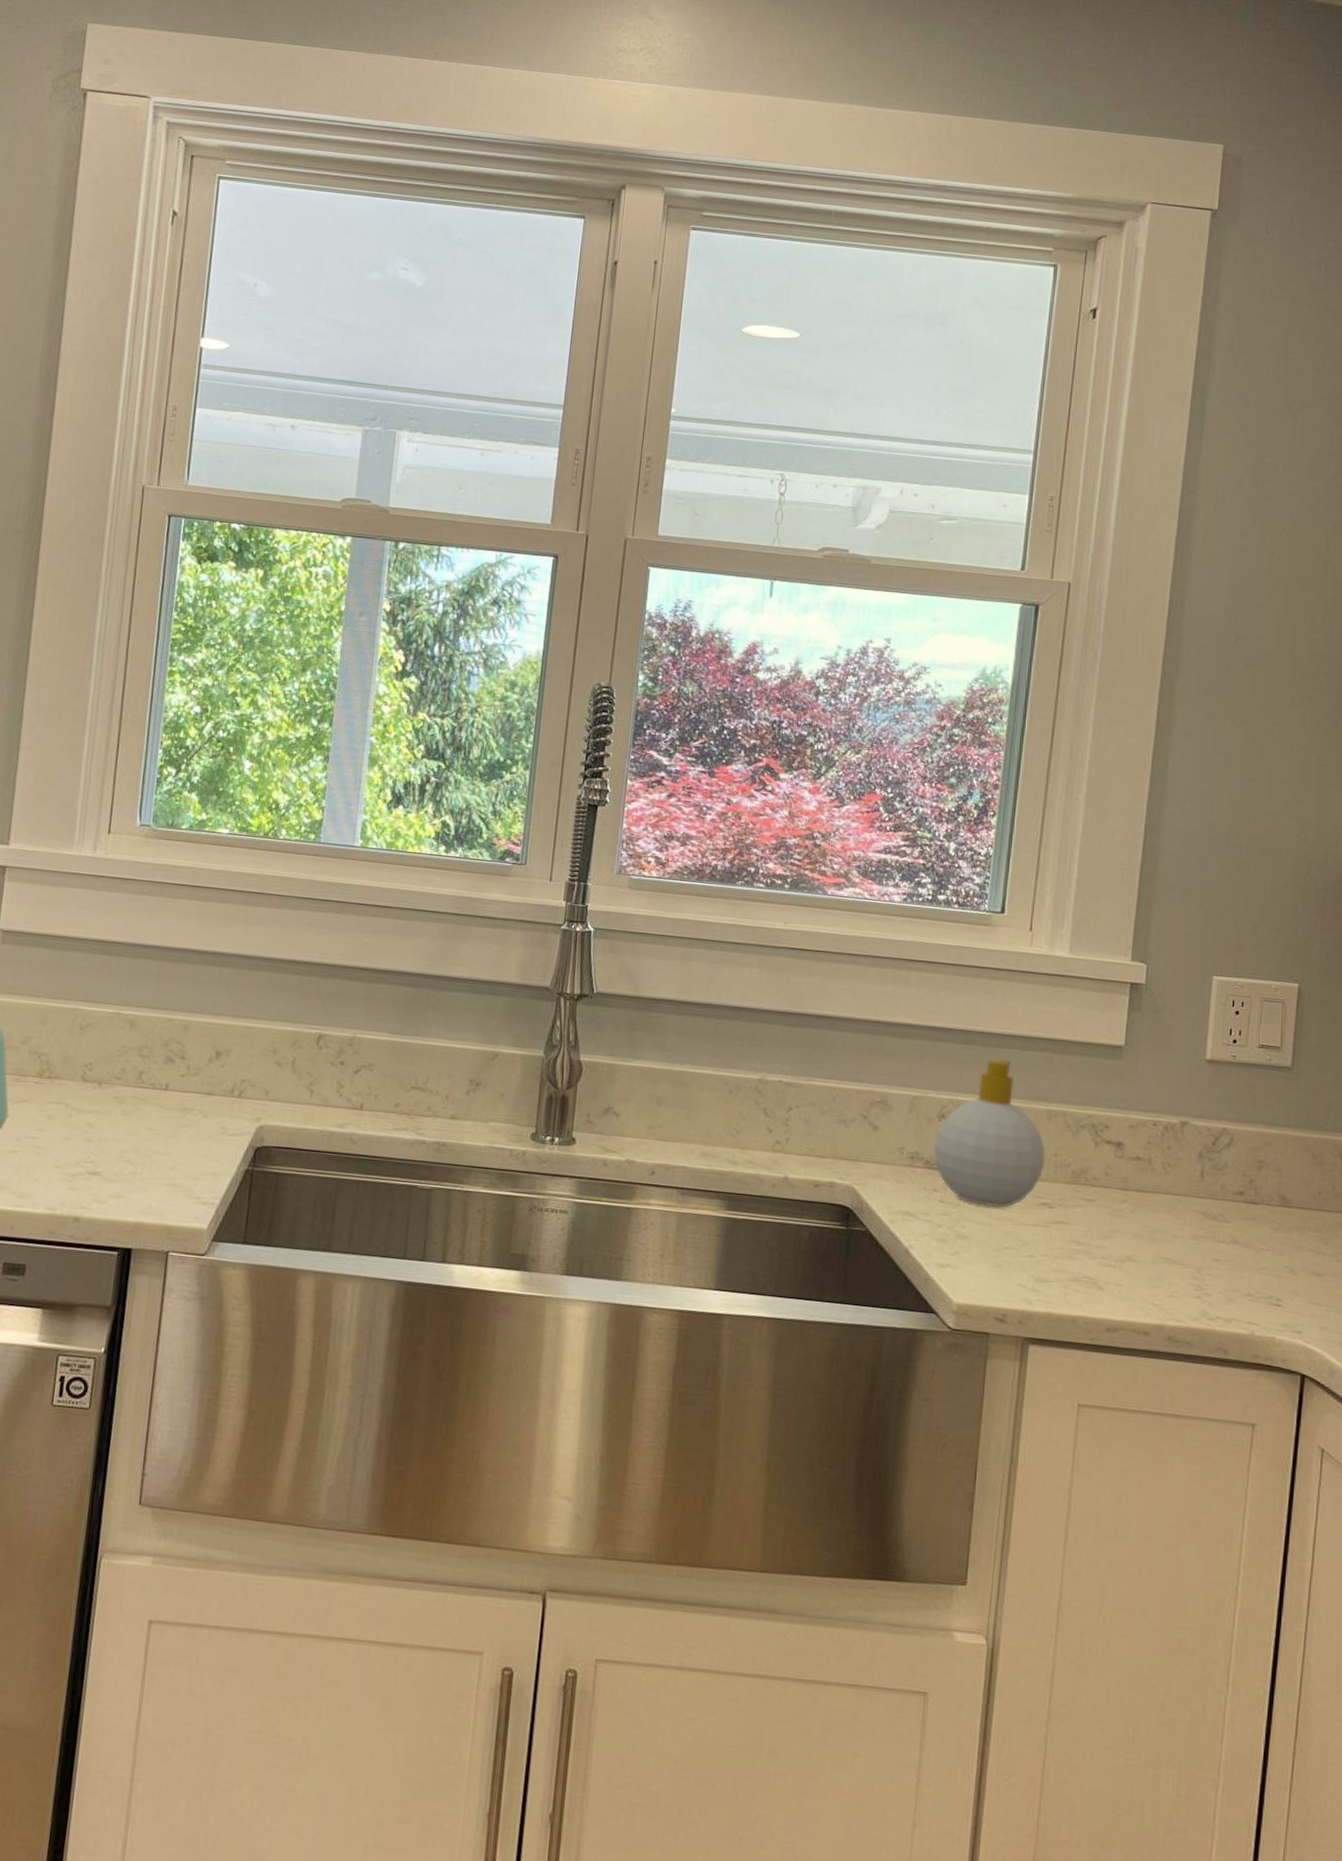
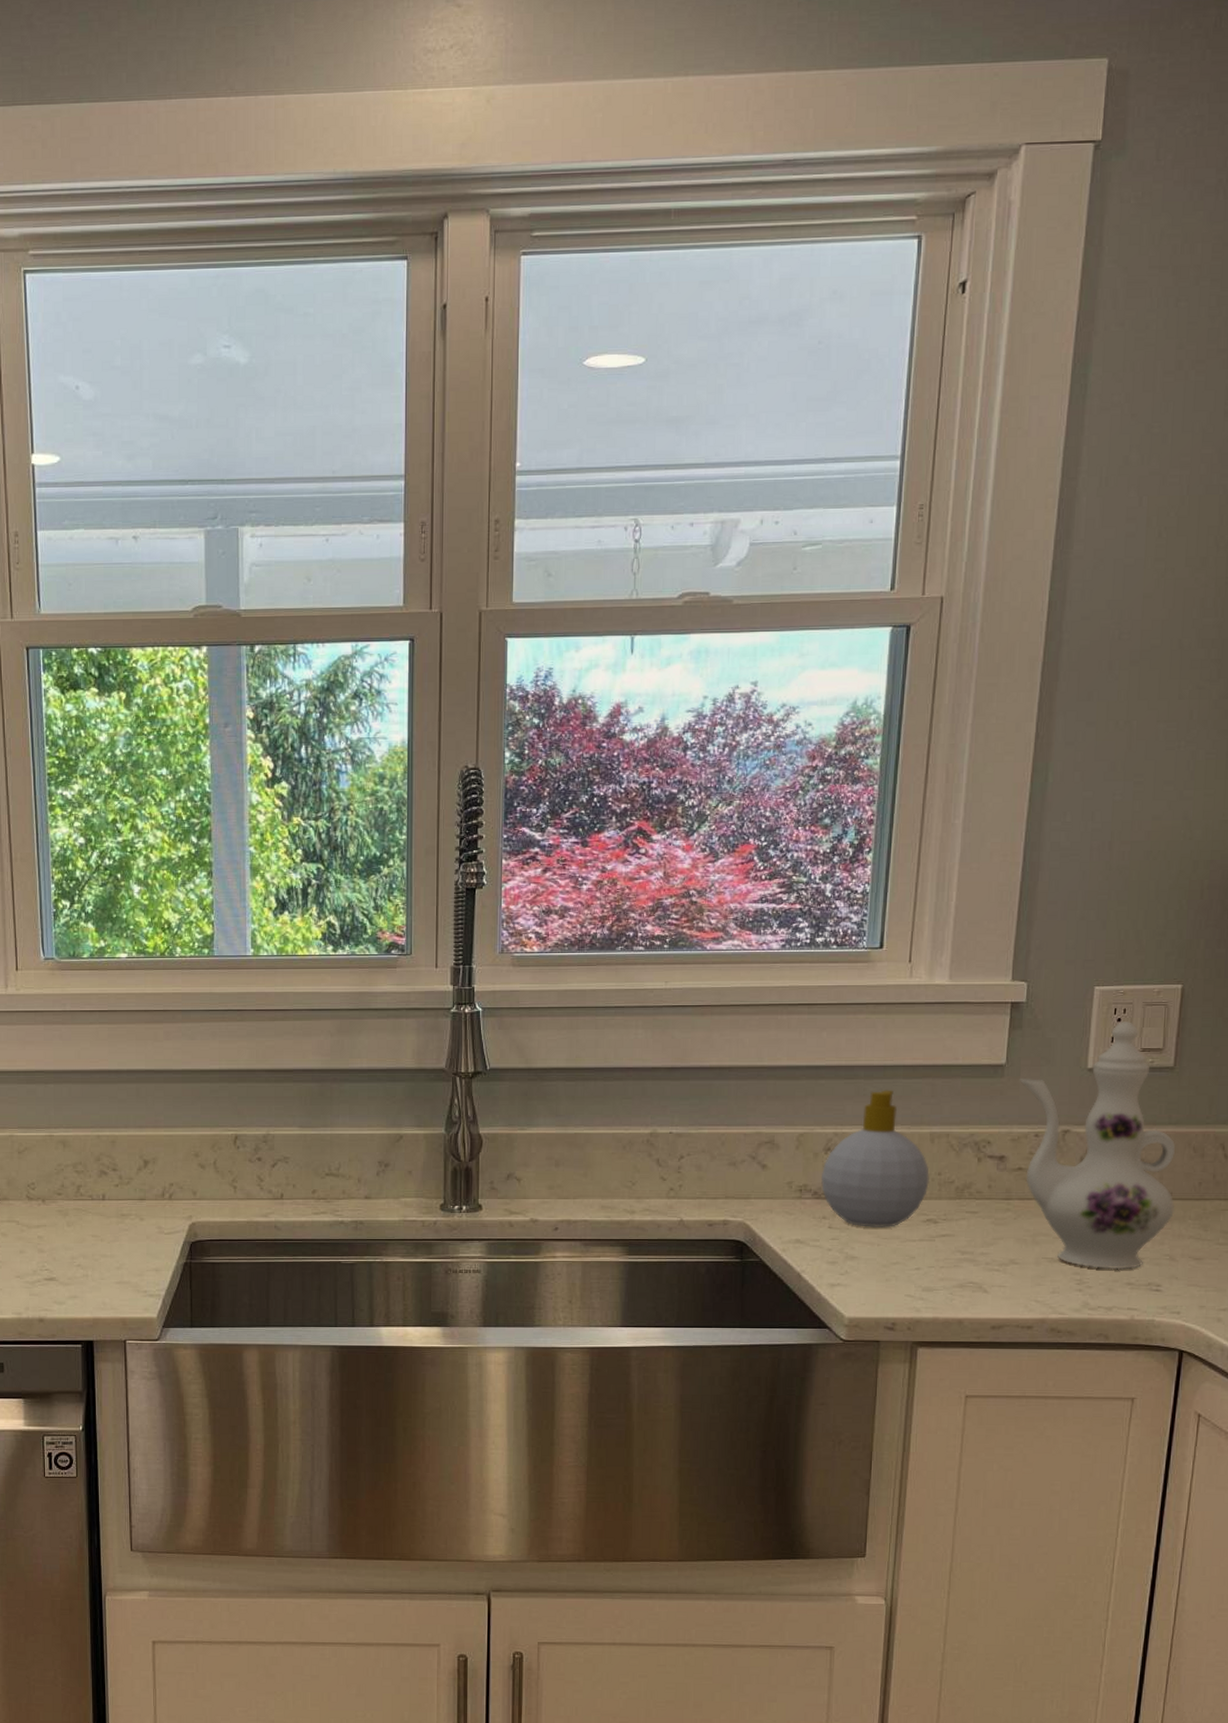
ewer: none [1138,1015,1294,1279] -> present [1020,1021,1175,1270]

